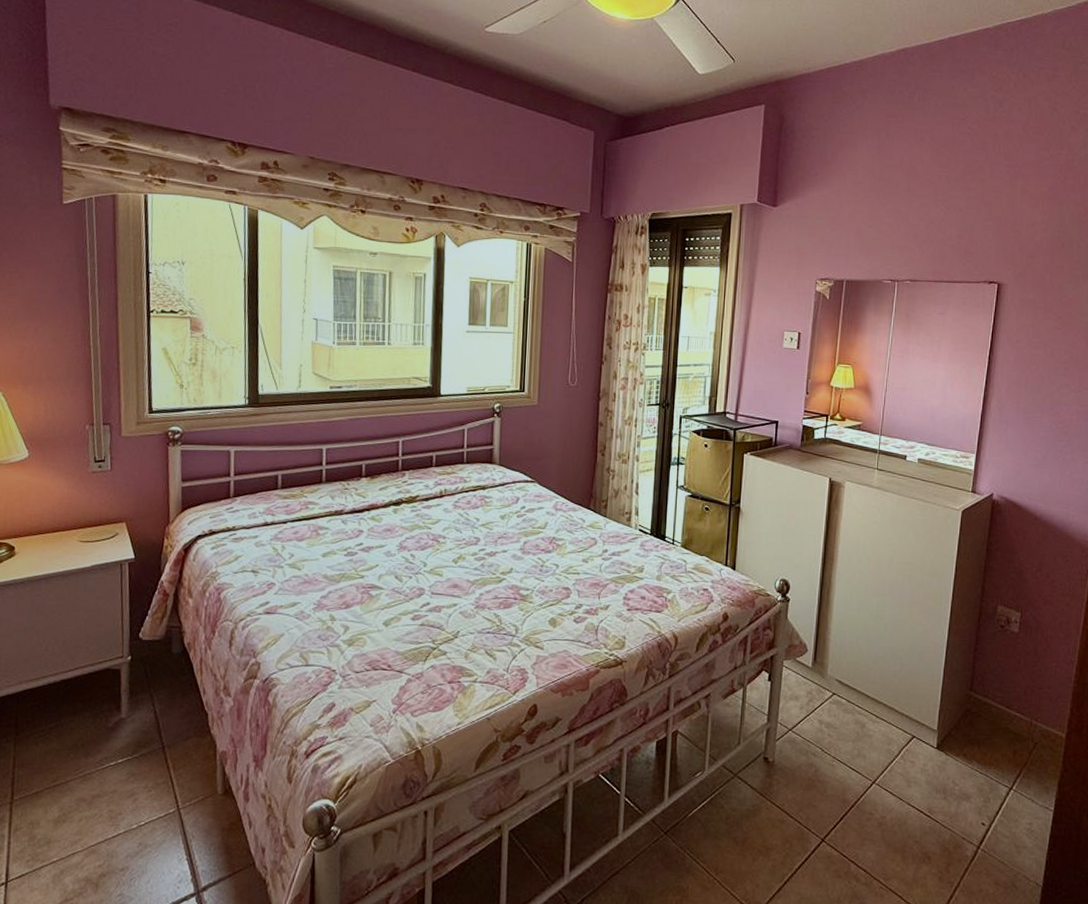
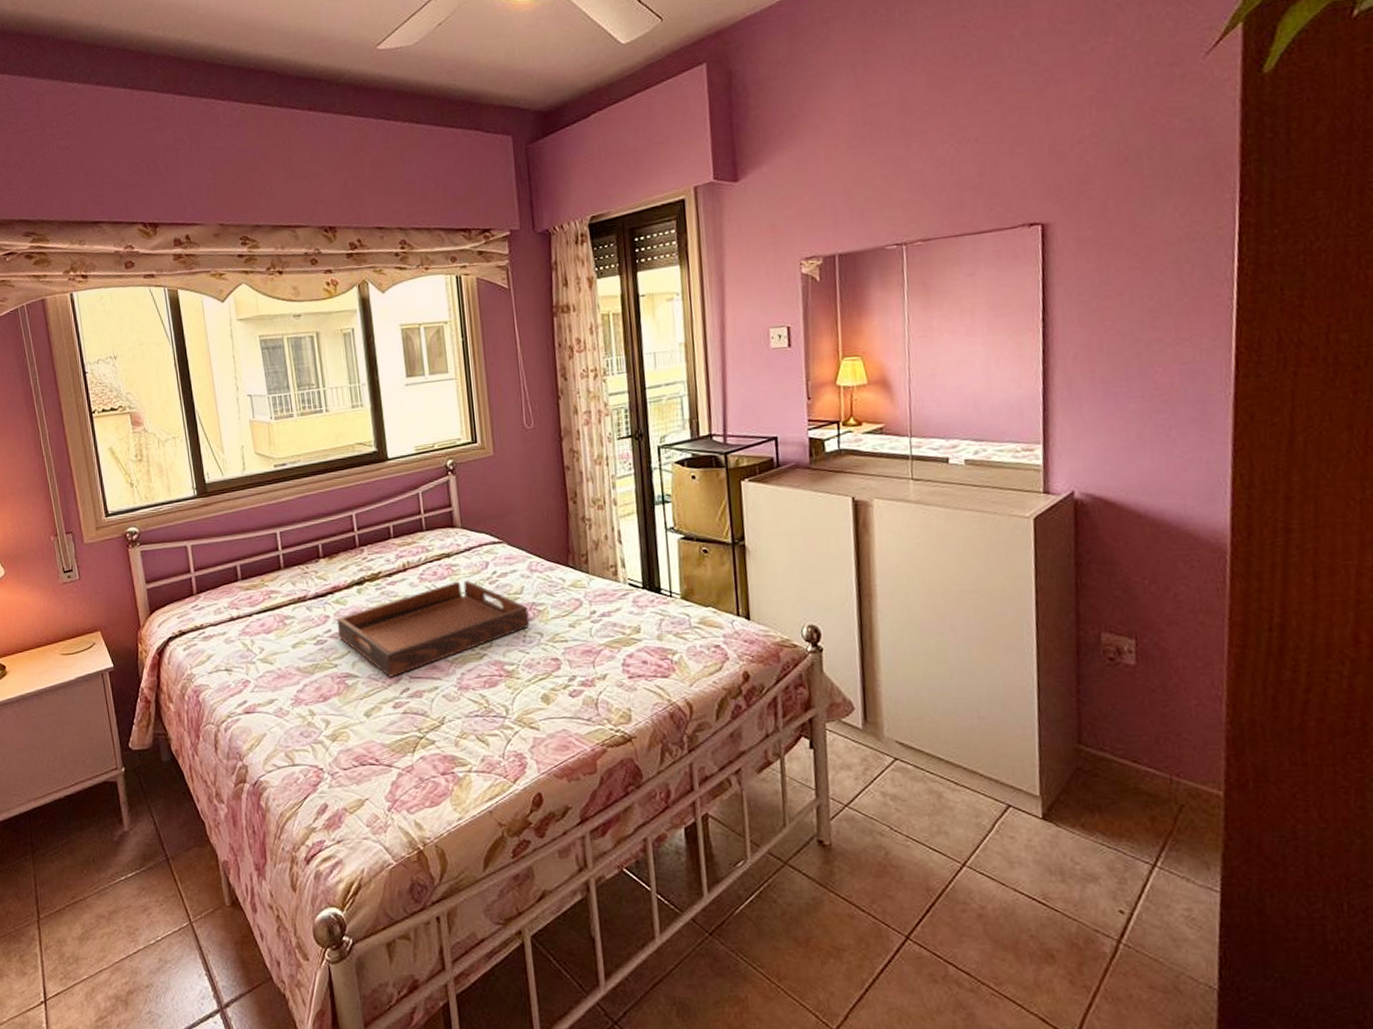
serving tray: none [369,511,549,592] -> present [336,580,530,677]

